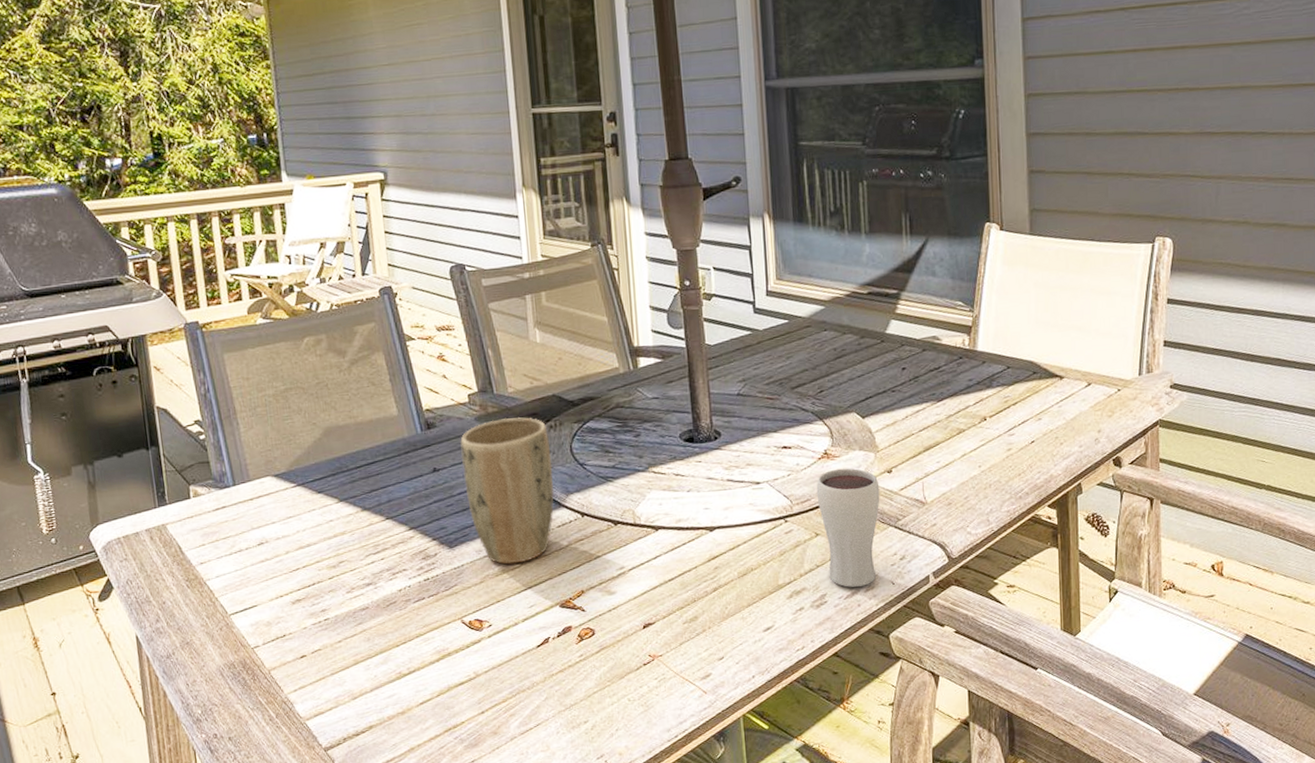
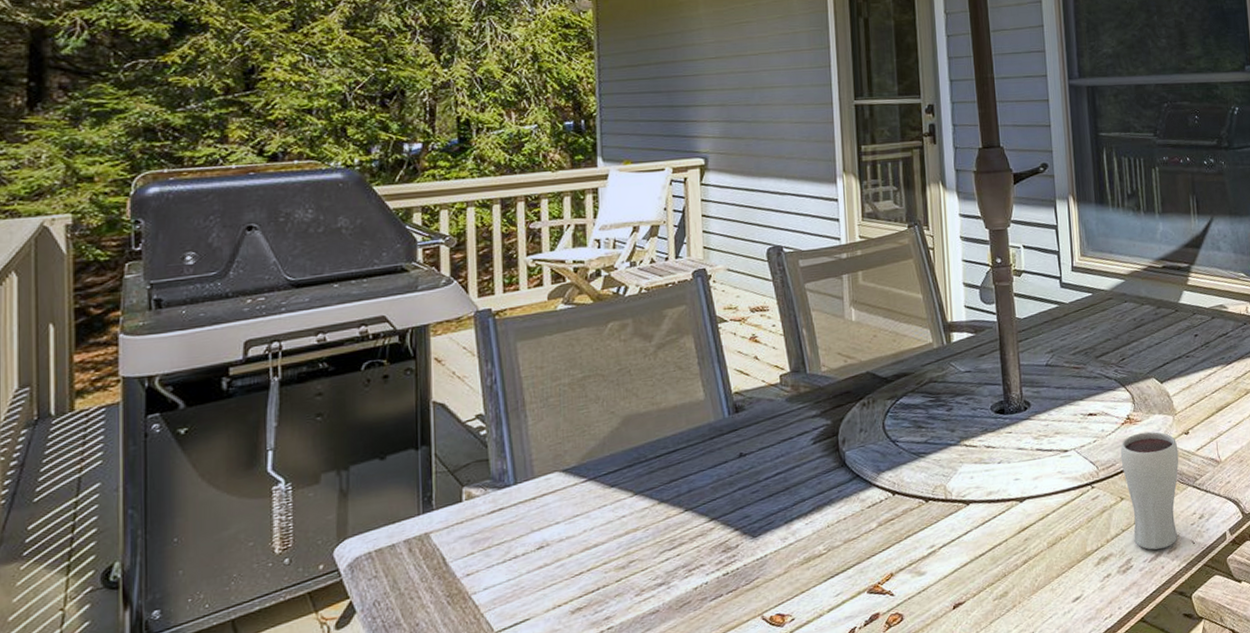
plant pot: present [460,417,554,564] -> none [769,396,865,551]

